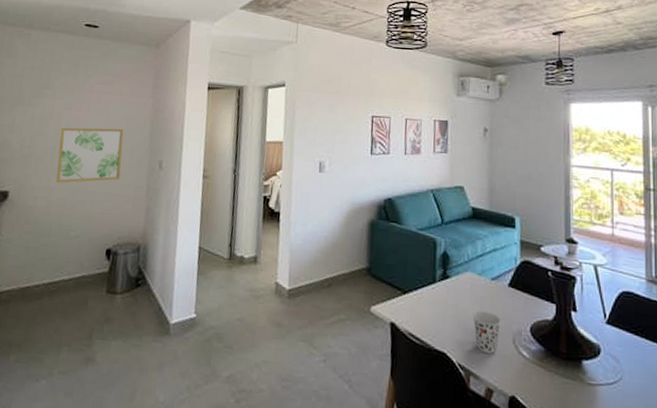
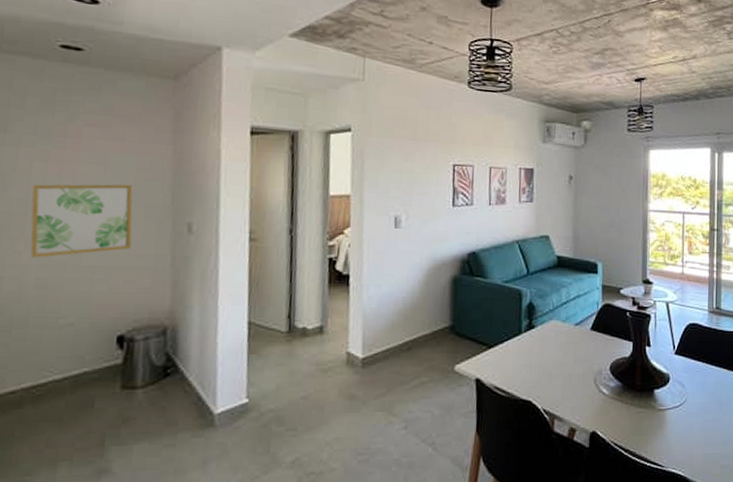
cup: present [472,311,501,354] -> none [557,356,583,395]

